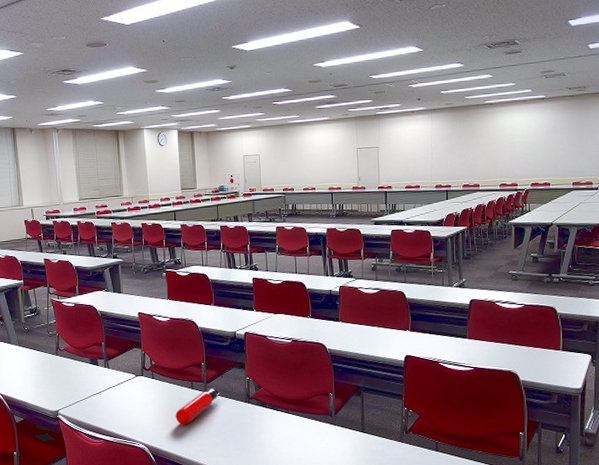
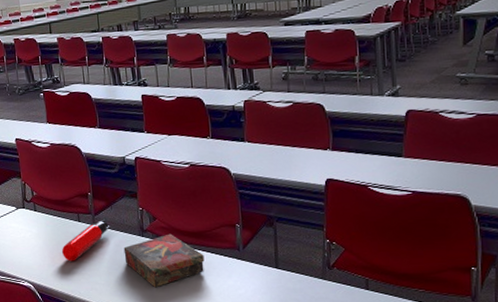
book: none [231,401,302,450] -> present [123,233,205,288]

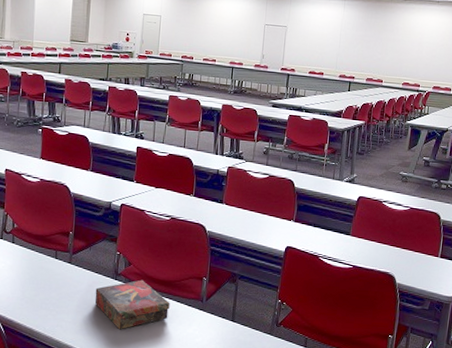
water bottle: present [61,219,110,262] -> none [33,258,86,297]

